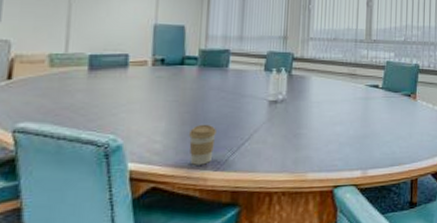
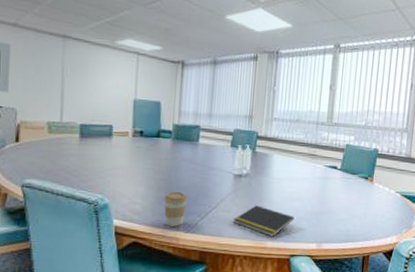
notepad: none [268,133,336,167] -> present [233,205,295,237]

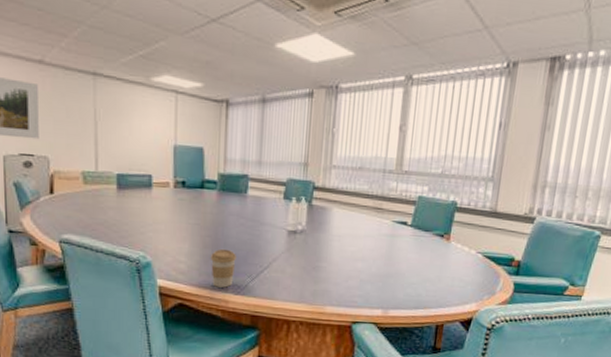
notepad: present [233,205,295,237] -> none [287,266,357,301]

